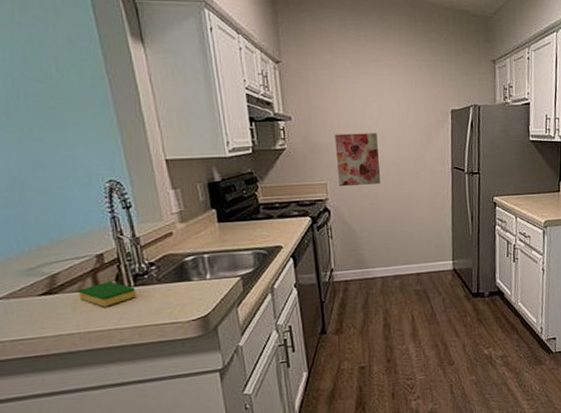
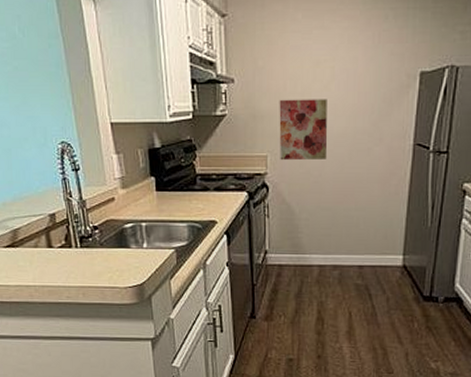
dish sponge: present [77,281,137,307] -> none [34,241,82,264]

